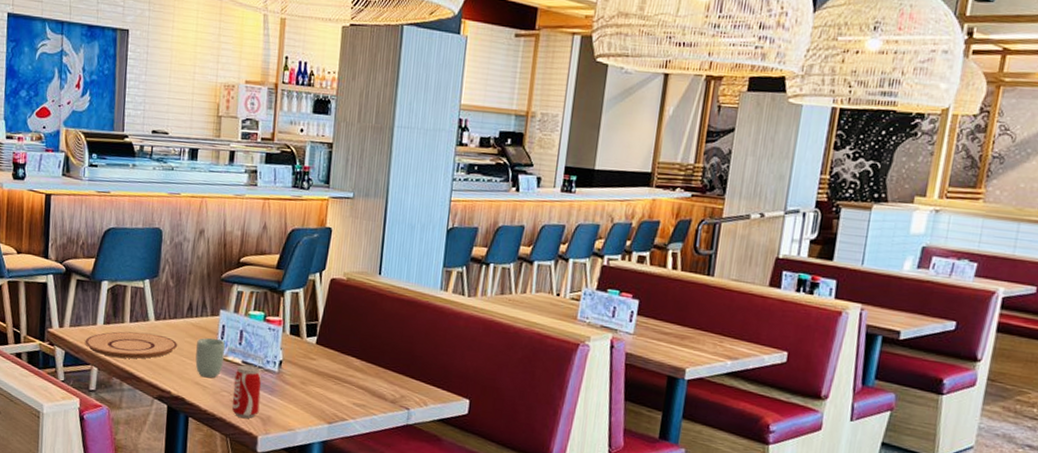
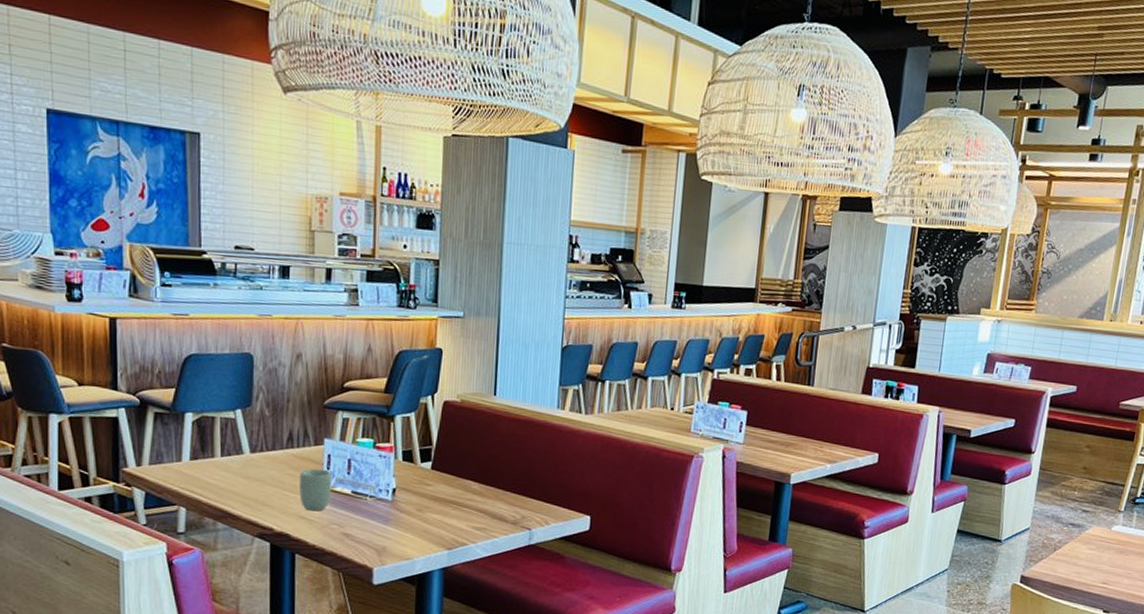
plate: present [85,331,178,359] -> none [169,466,279,496]
beverage can: present [232,364,262,419] -> none [343,494,375,551]

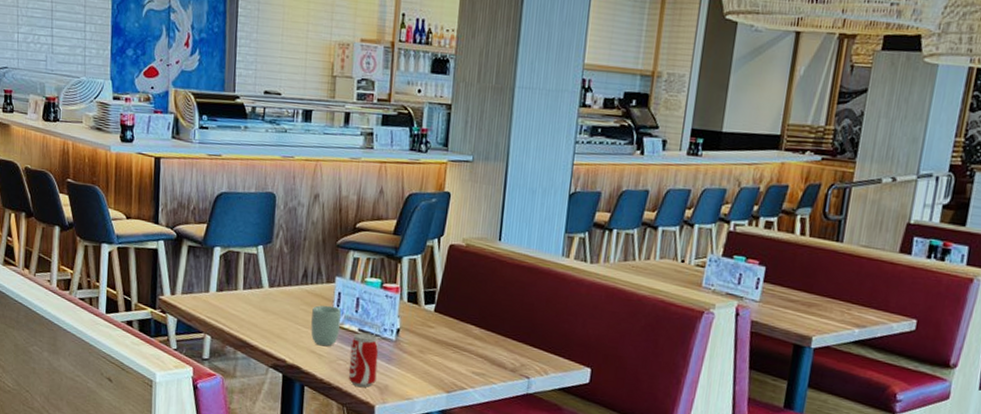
beverage can: none [343,494,375,551] -> present [348,332,379,388]

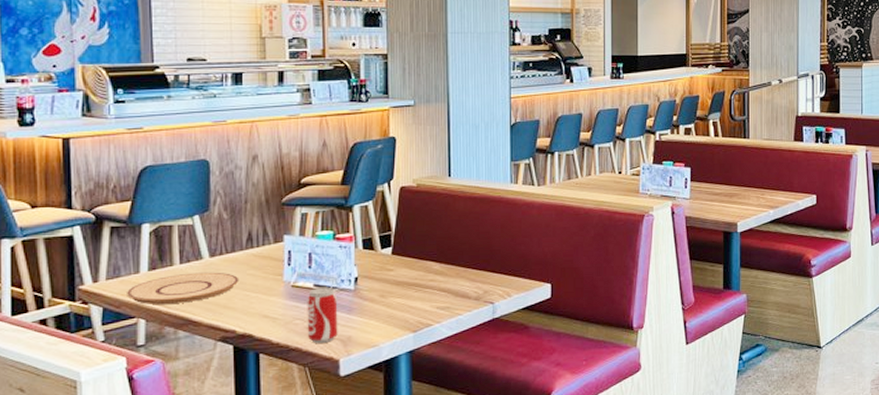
plate: none [197,299,293,327] -> present [127,272,239,304]
cup: present [310,305,341,347] -> none [260,265,293,309]

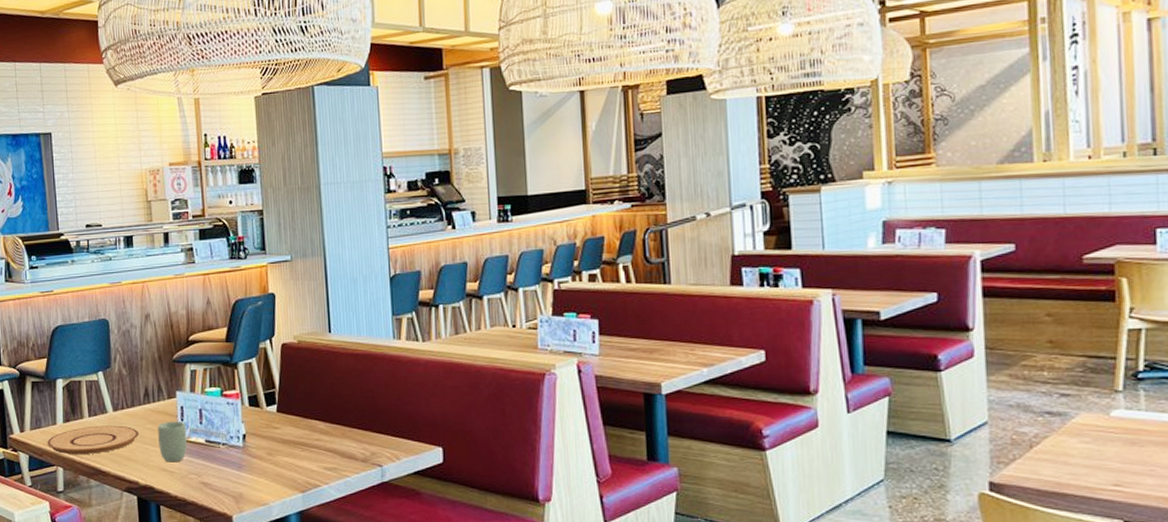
cup: none [260,265,293,309] -> present [157,421,187,463]
beverage can: present [307,286,338,344] -> none [200,443,230,499]

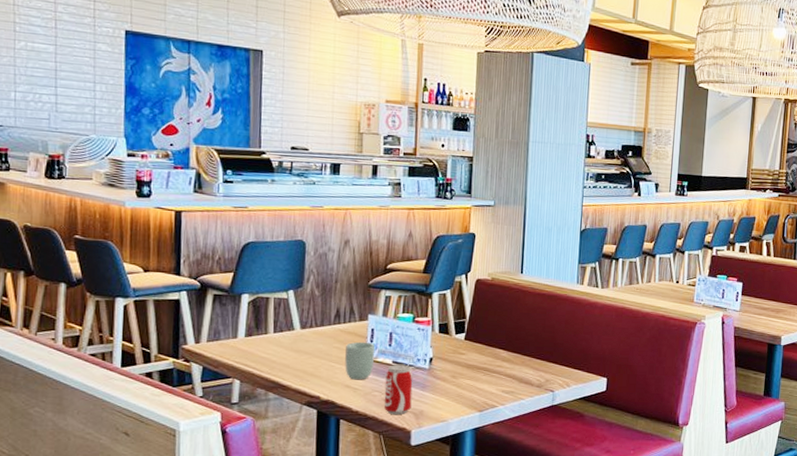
plate: present [47,425,140,454] -> none [225,341,326,368]
beverage can: none [200,443,230,499] -> present [384,364,413,415]

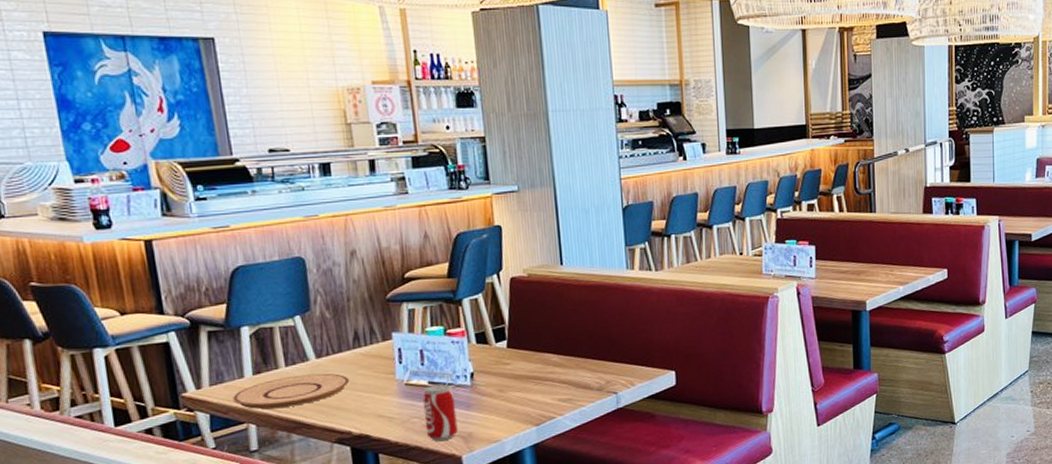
plate: none [225,341,326,368] -> present [233,373,350,409]
cup: present [344,341,375,380] -> none [371,363,407,408]

